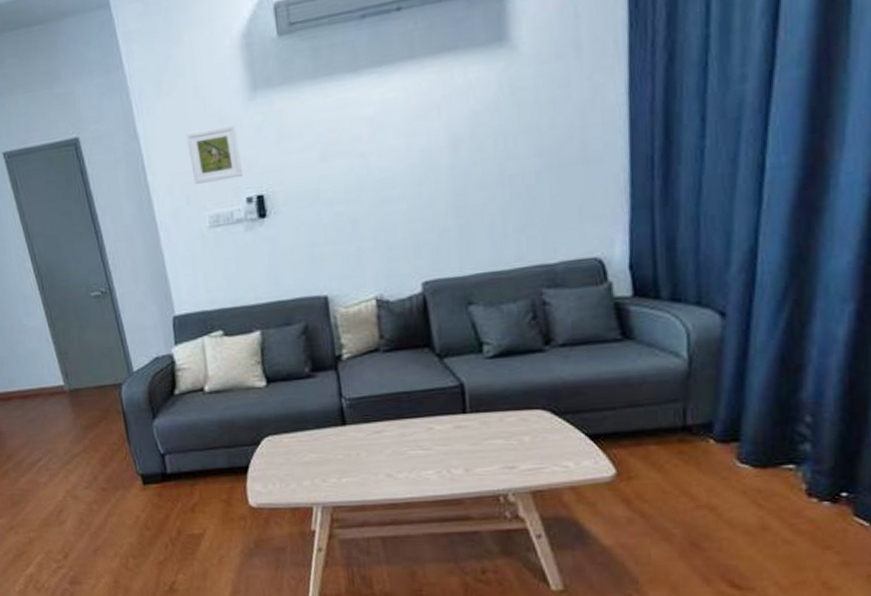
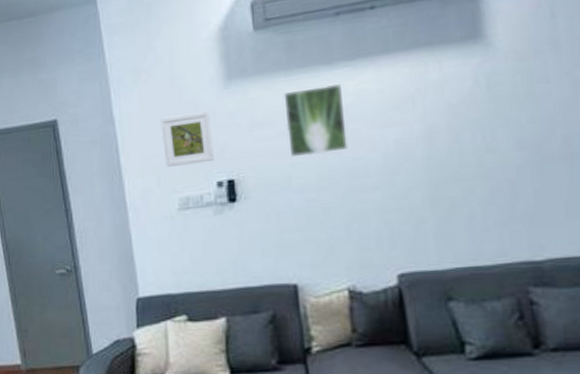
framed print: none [310,92,375,169] -> present [283,84,348,156]

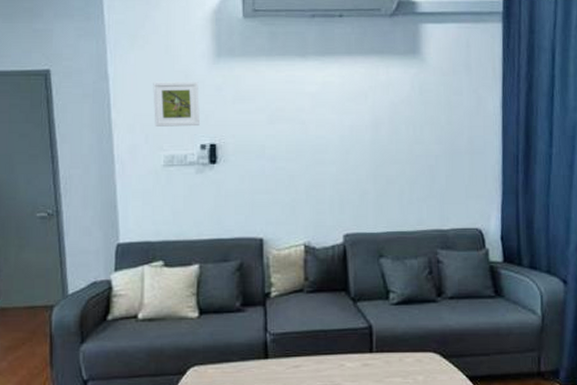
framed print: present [283,84,348,156] -> none [264,74,313,131]

